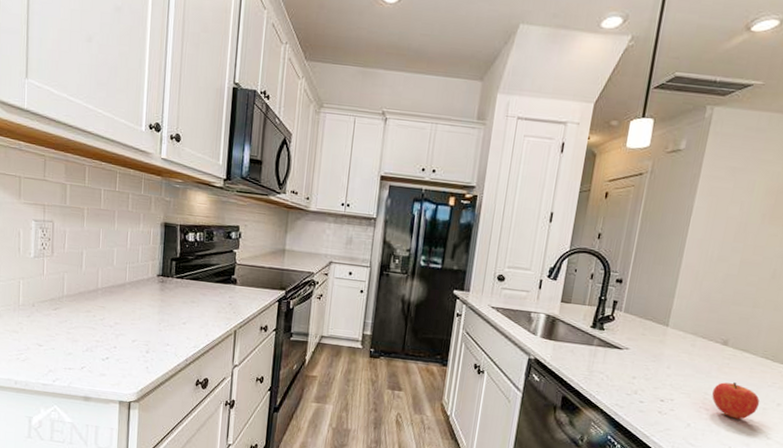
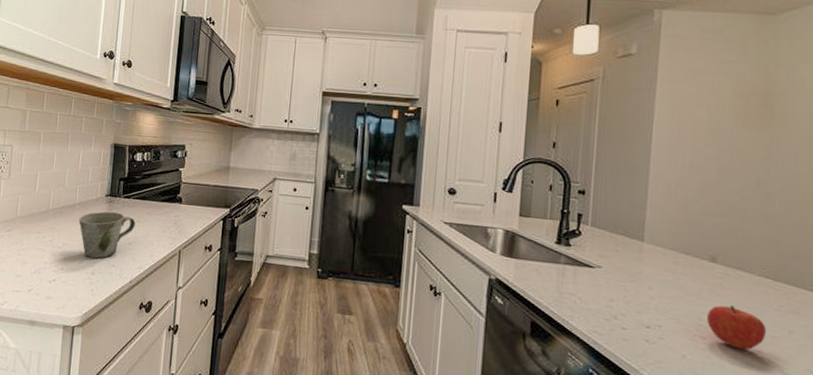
mug: none [130,291,190,338] -> present [79,211,136,259]

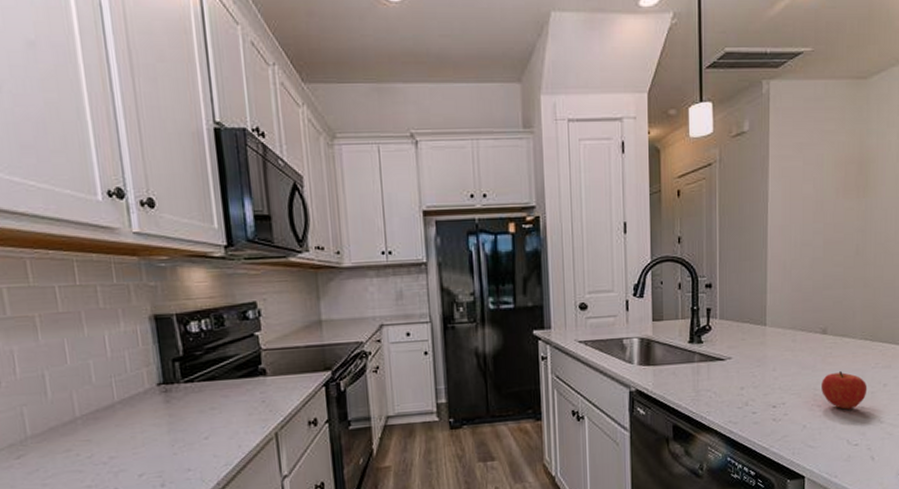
mug: present [79,211,136,259] -> none [125,402,209,467]

